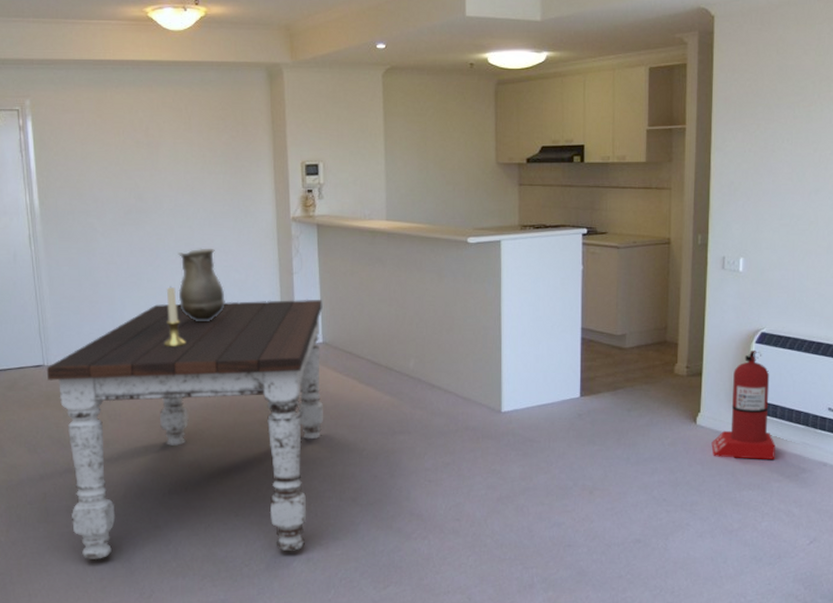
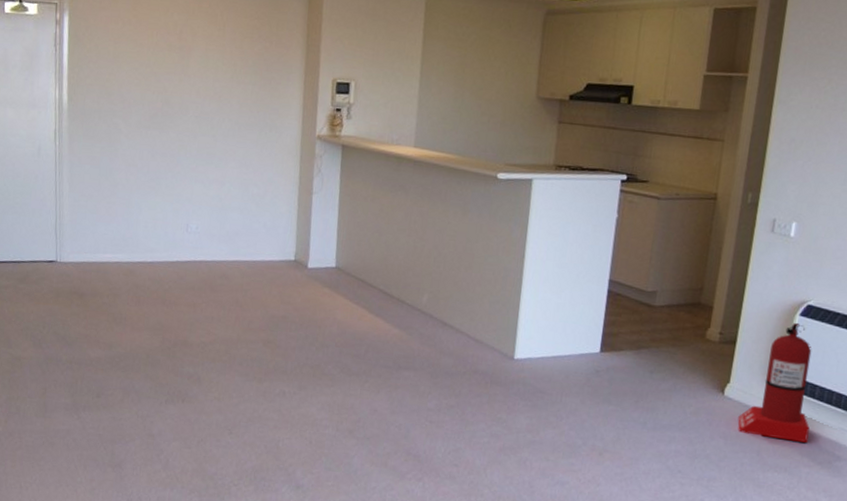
dining table: present [46,299,323,559] -> none [58,211,340,477]
candle holder: present [163,286,186,347] -> none [175,194,198,257]
vase: present [177,248,225,322] -> none [194,158,241,235]

